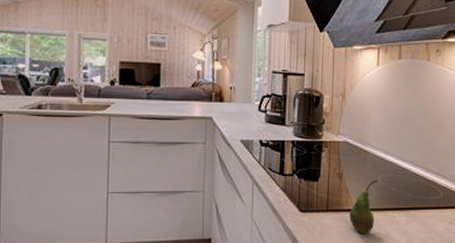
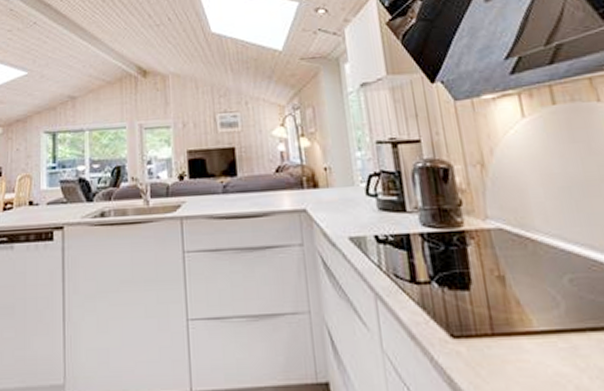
fruit: present [349,180,378,233] -> none [528,284,575,370]

